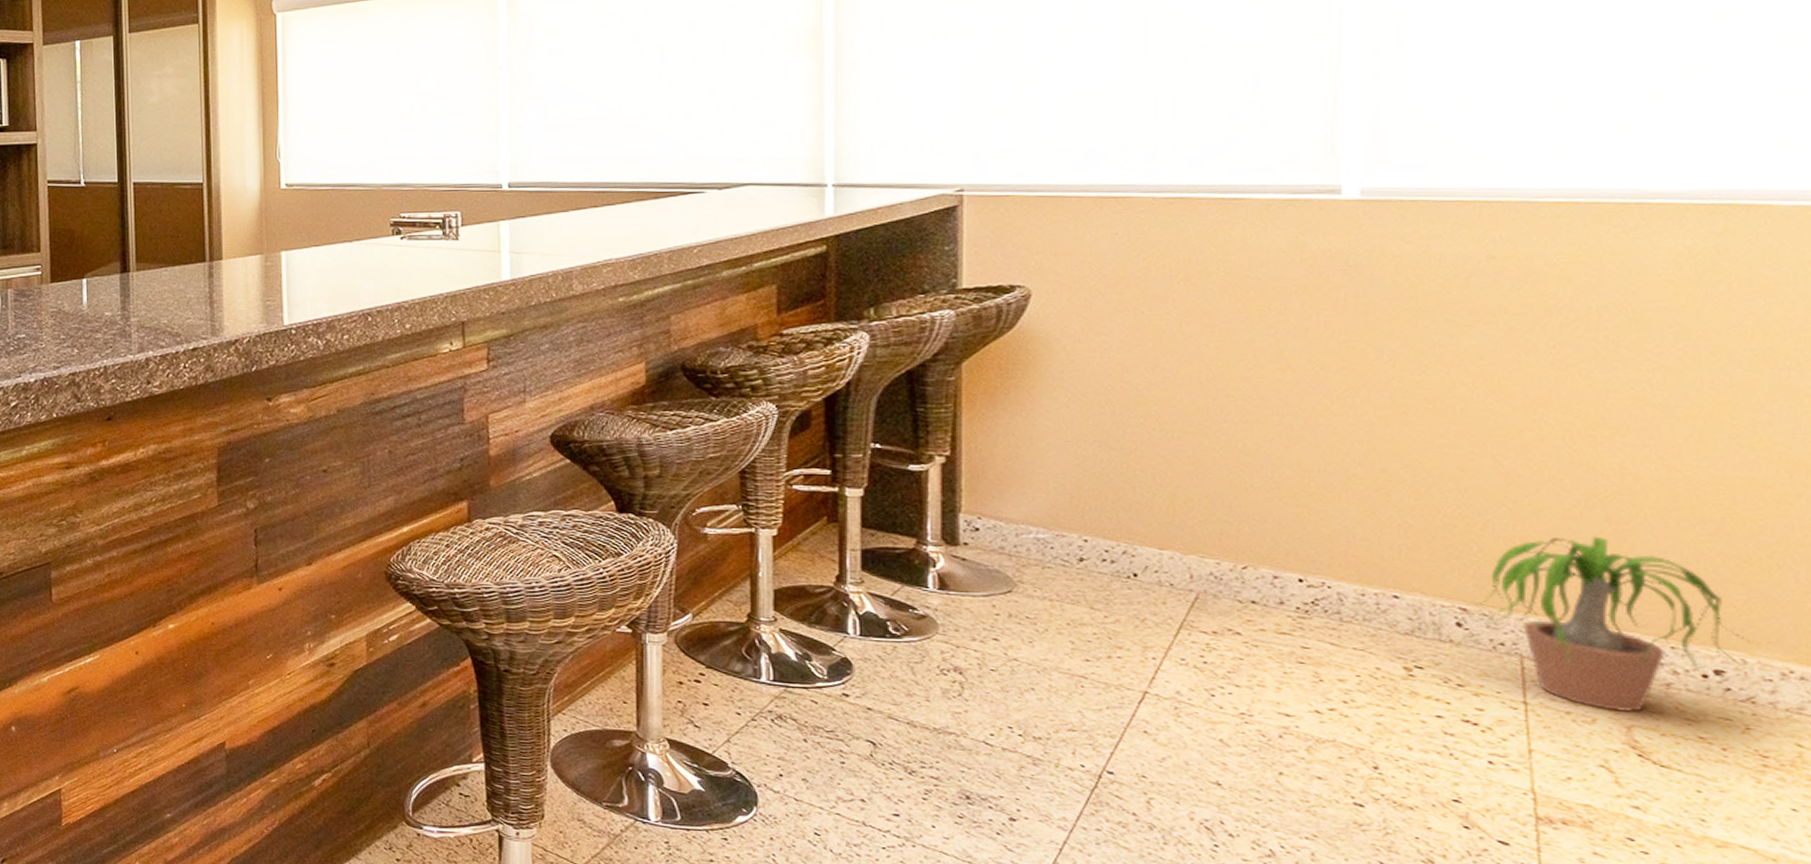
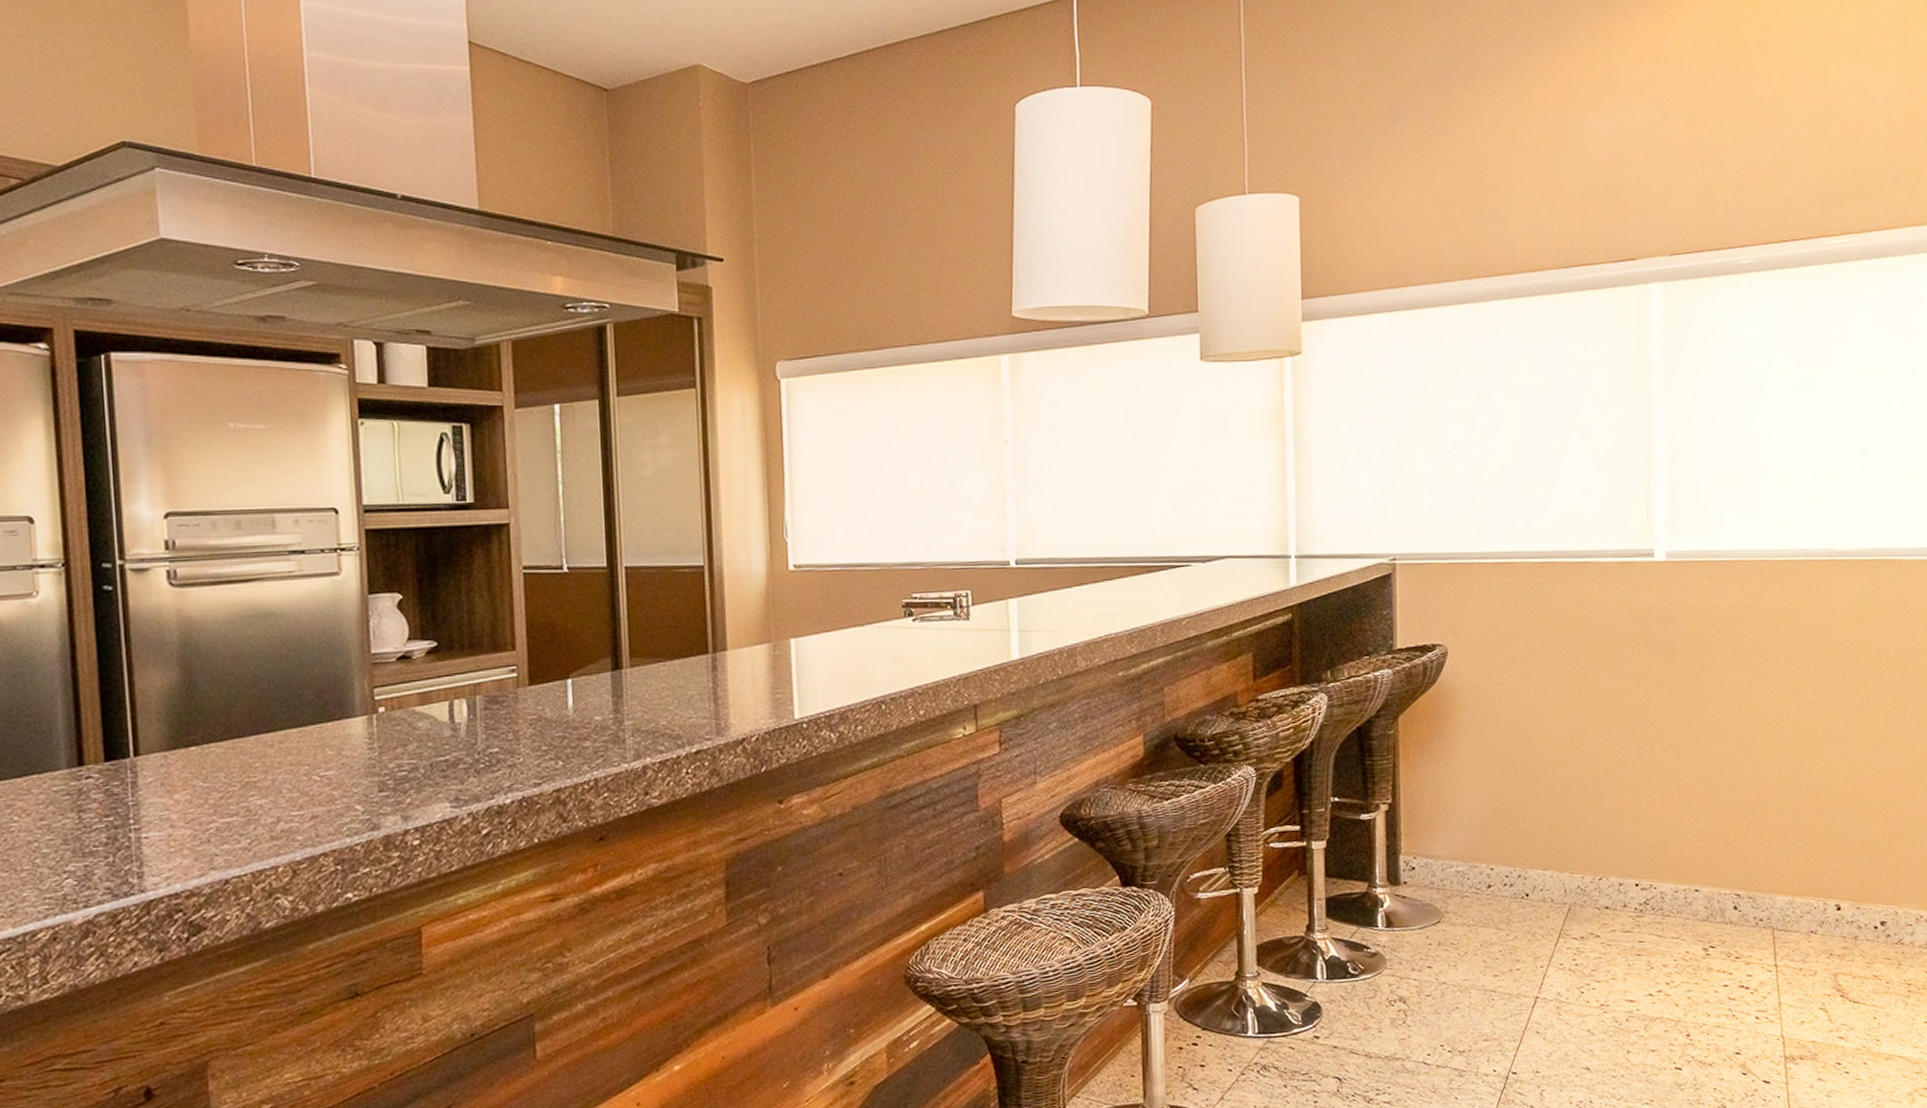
potted plant: present [1465,536,1775,712] -> none [1738,825,1912,963]

